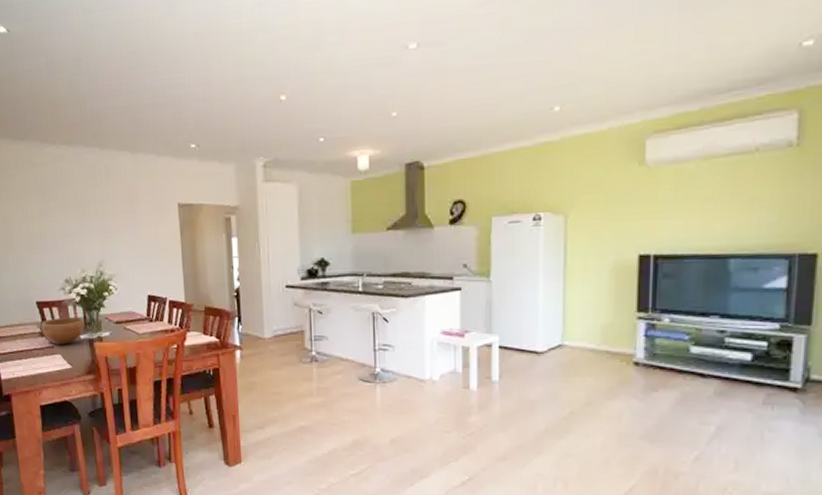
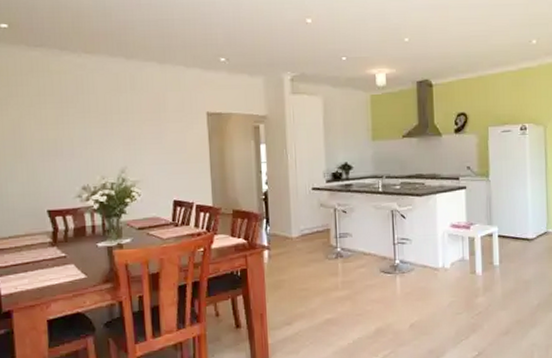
bowl: present [41,316,85,344] -> none [52,224,104,254]

